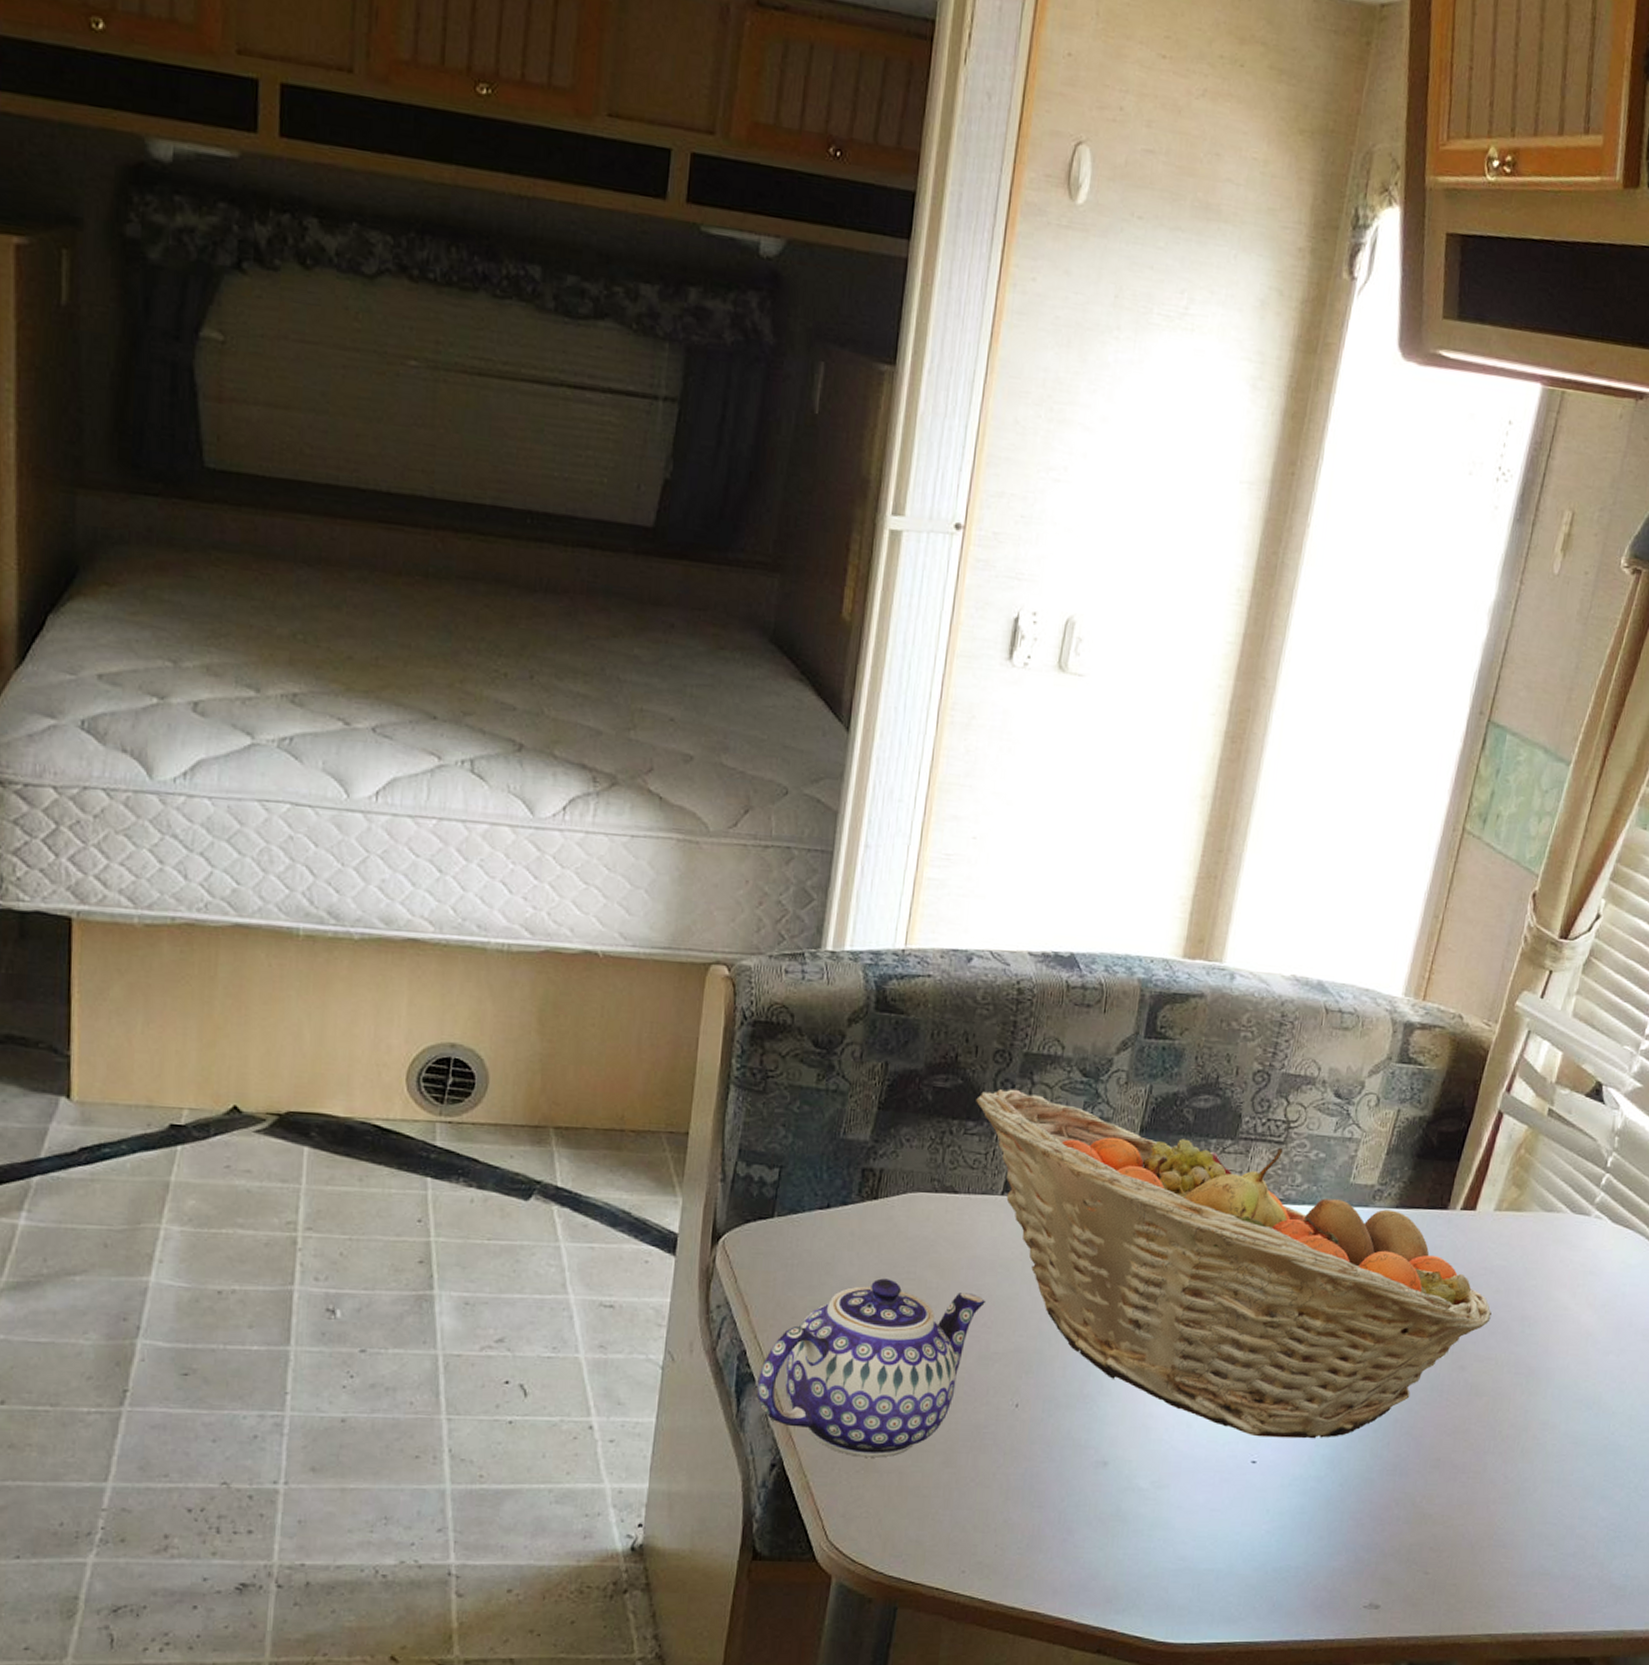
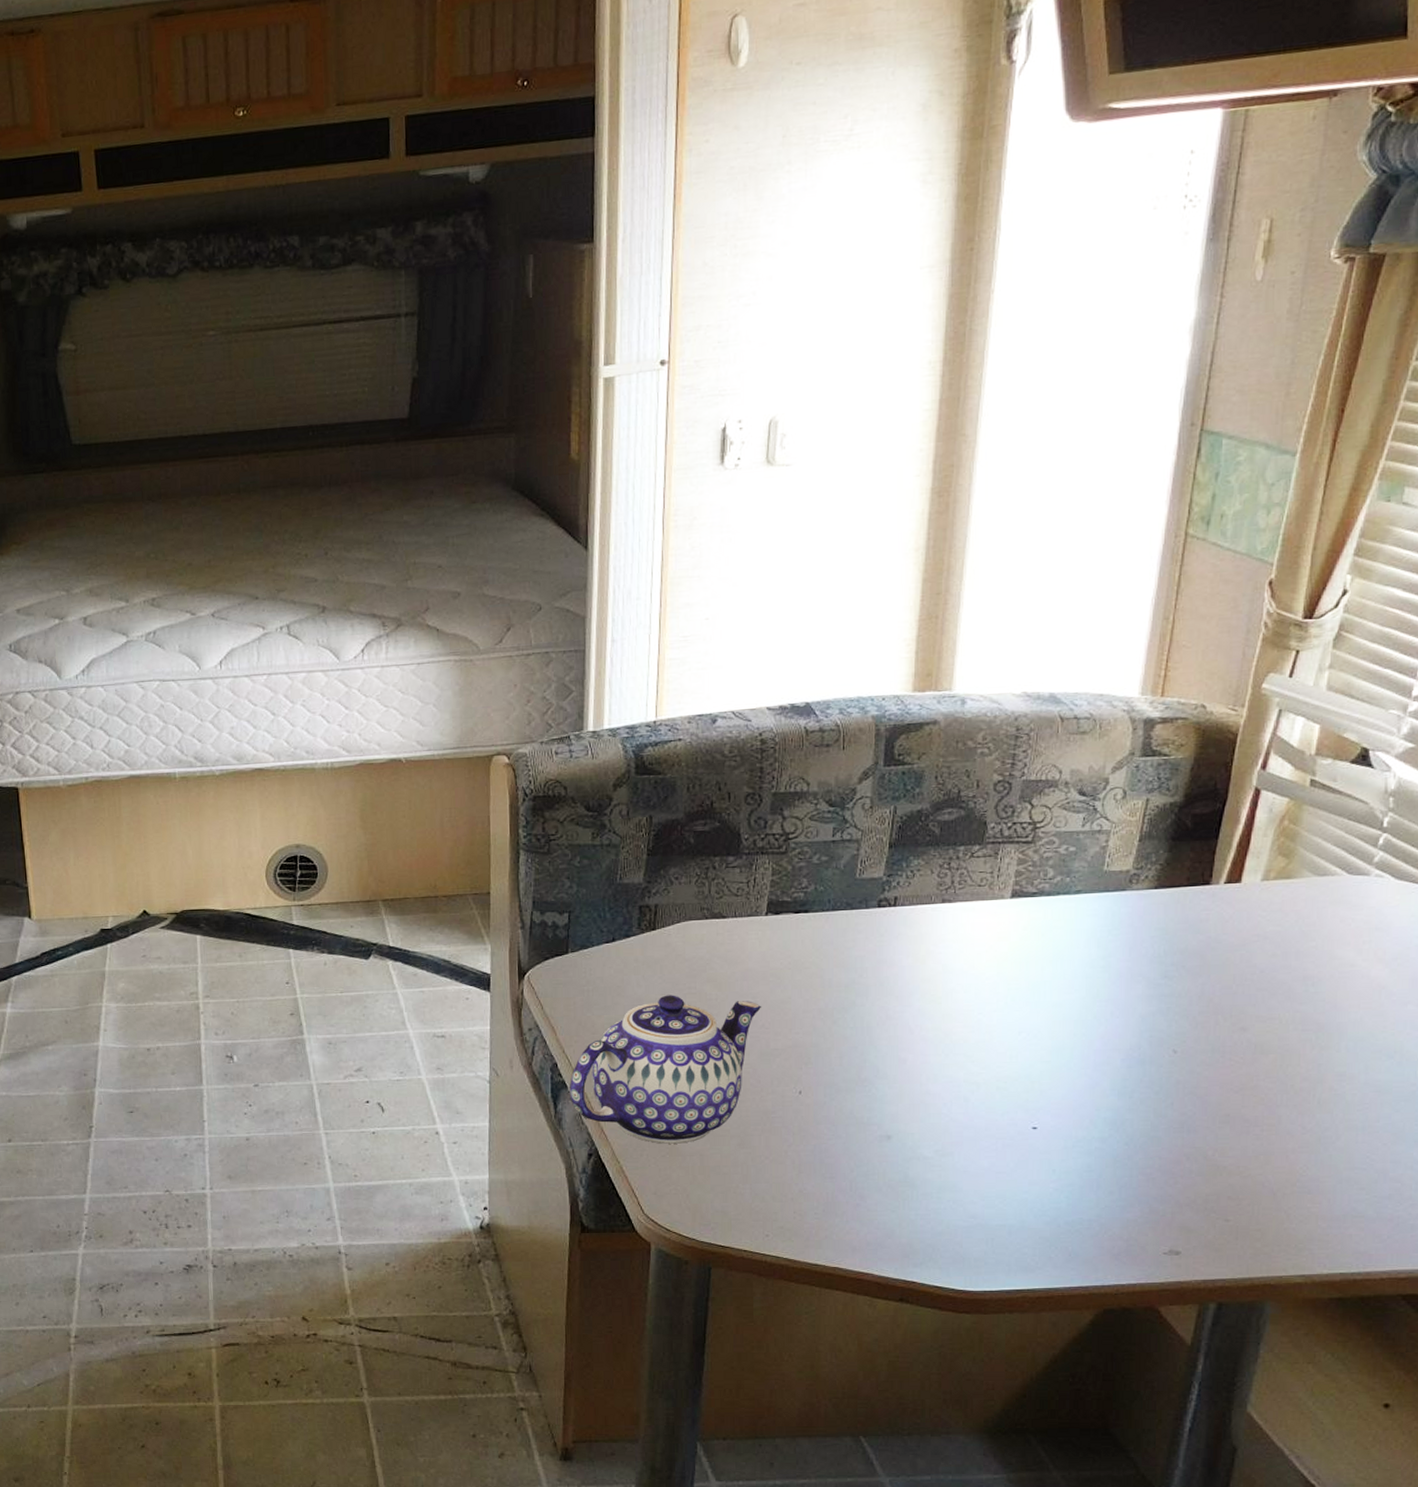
fruit basket: present [976,1089,1491,1439] -> none [733,824,1269,1106]

